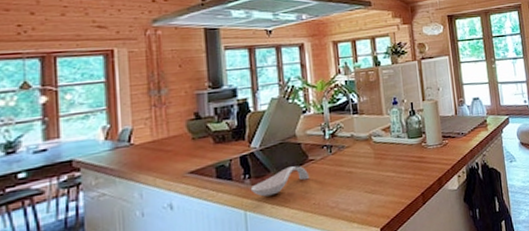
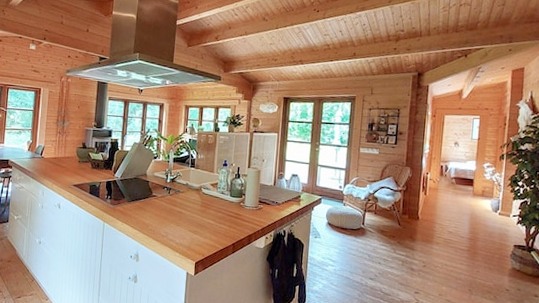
spoon rest: present [250,165,310,197] -> none [109,197,151,216]

